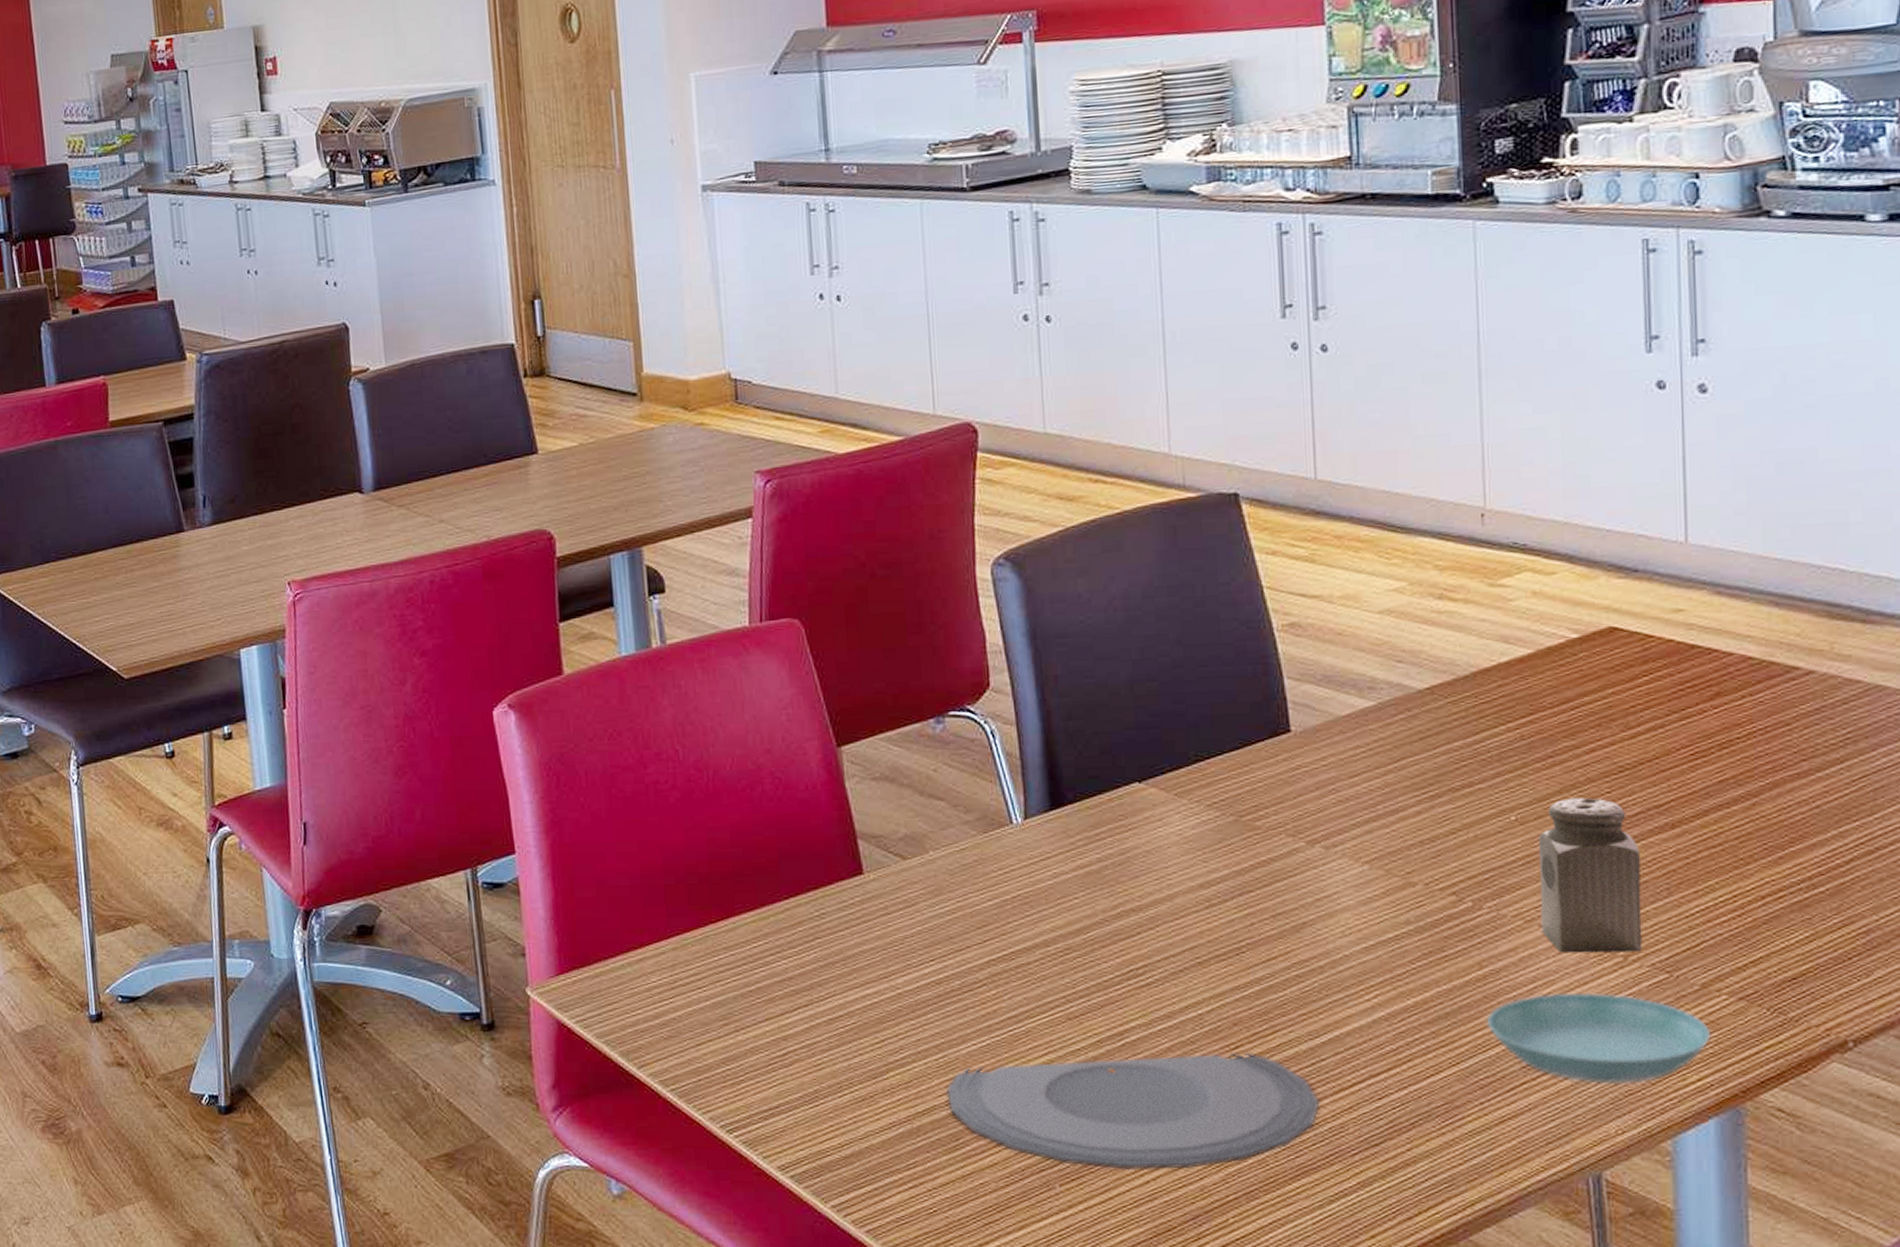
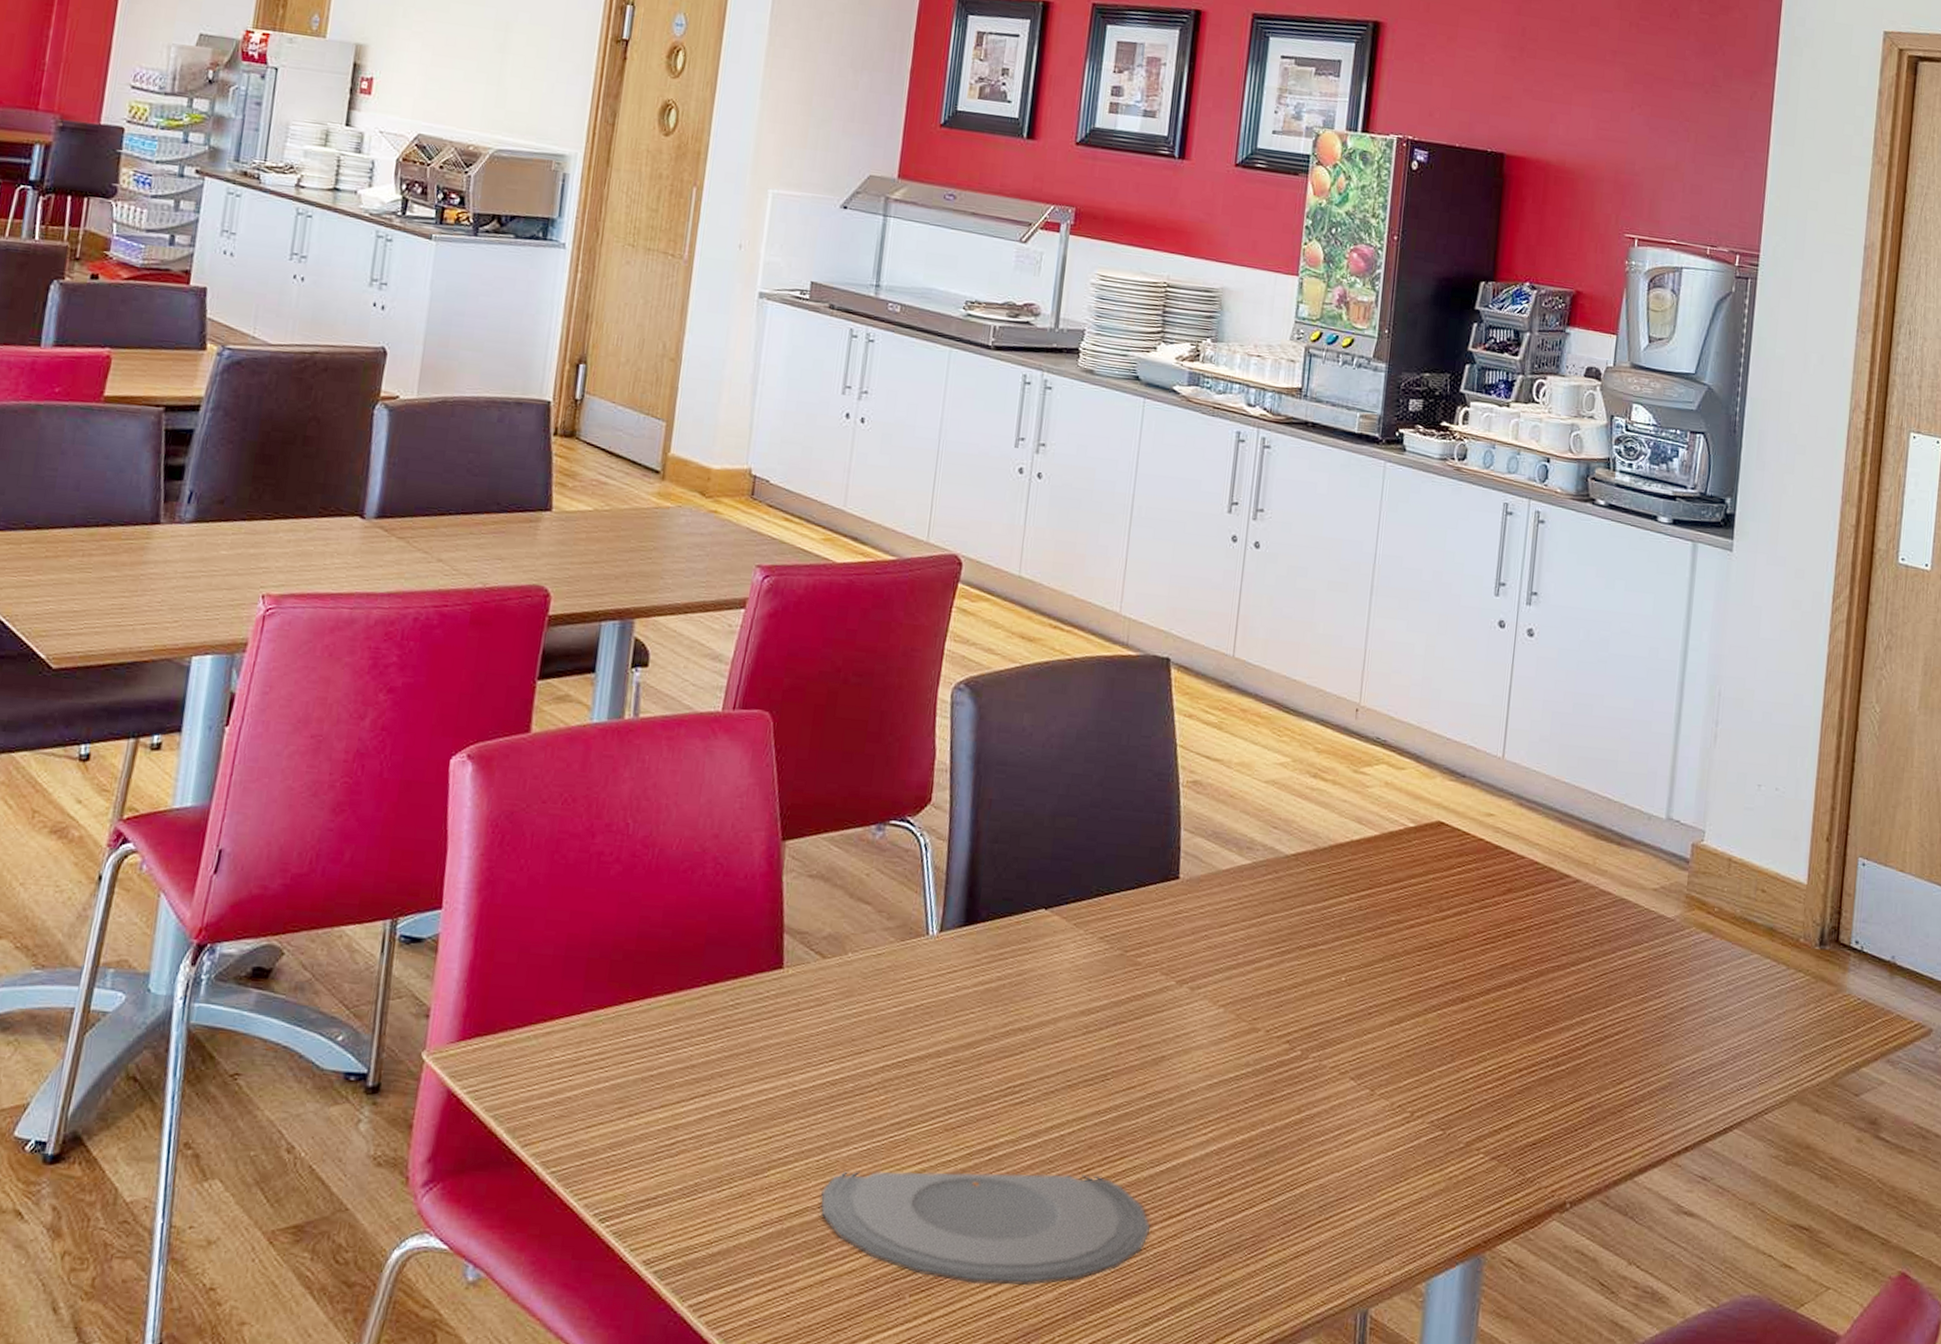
saucer: present [1487,992,1711,1084] -> none [1297,1141,1468,1229]
salt shaker: present [1538,797,1643,953] -> none [1351,966,1435,1109]

